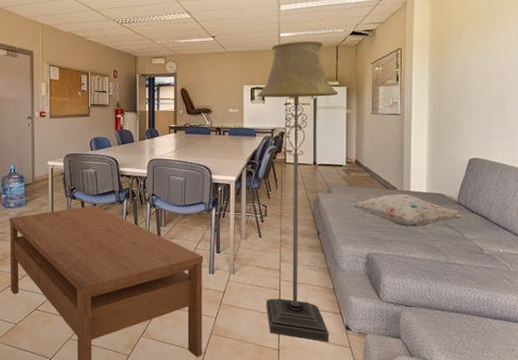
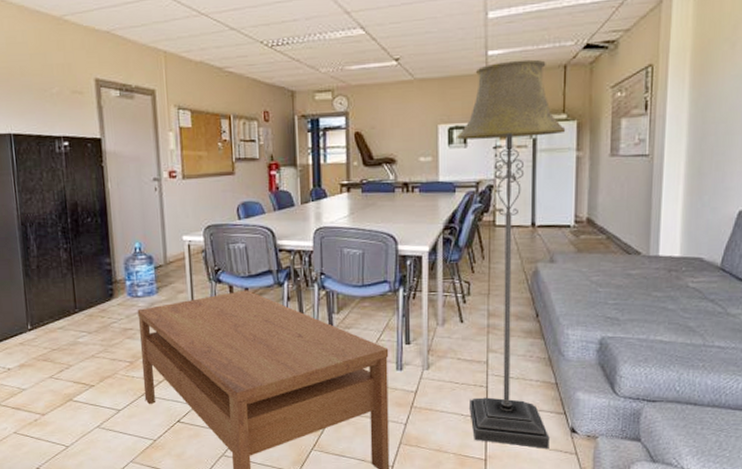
decorative pillow: present [351,194,466,227] -> none [581,259,730,303]

